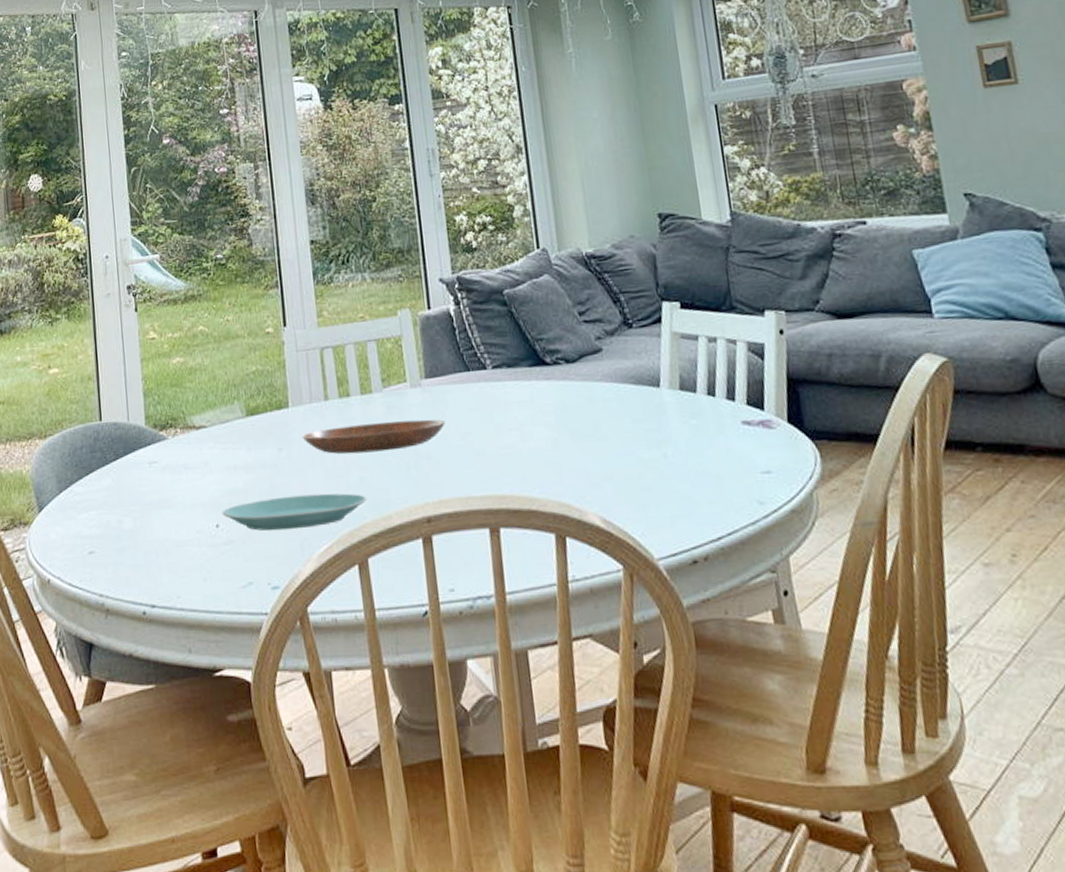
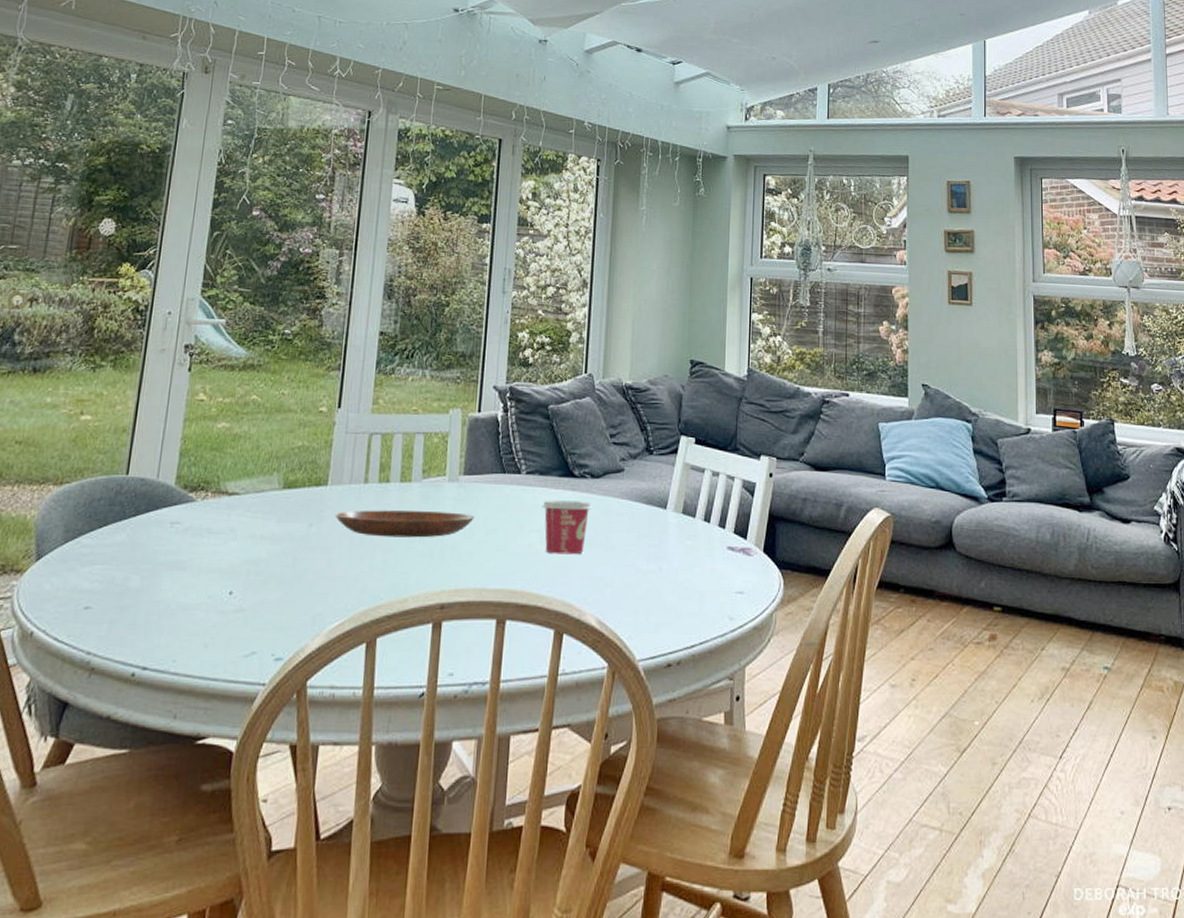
plate: present [222,493,367,532] -> none [238,570,387,604]
cup: none [516,389,573,452] -> present [542,500,592,555]

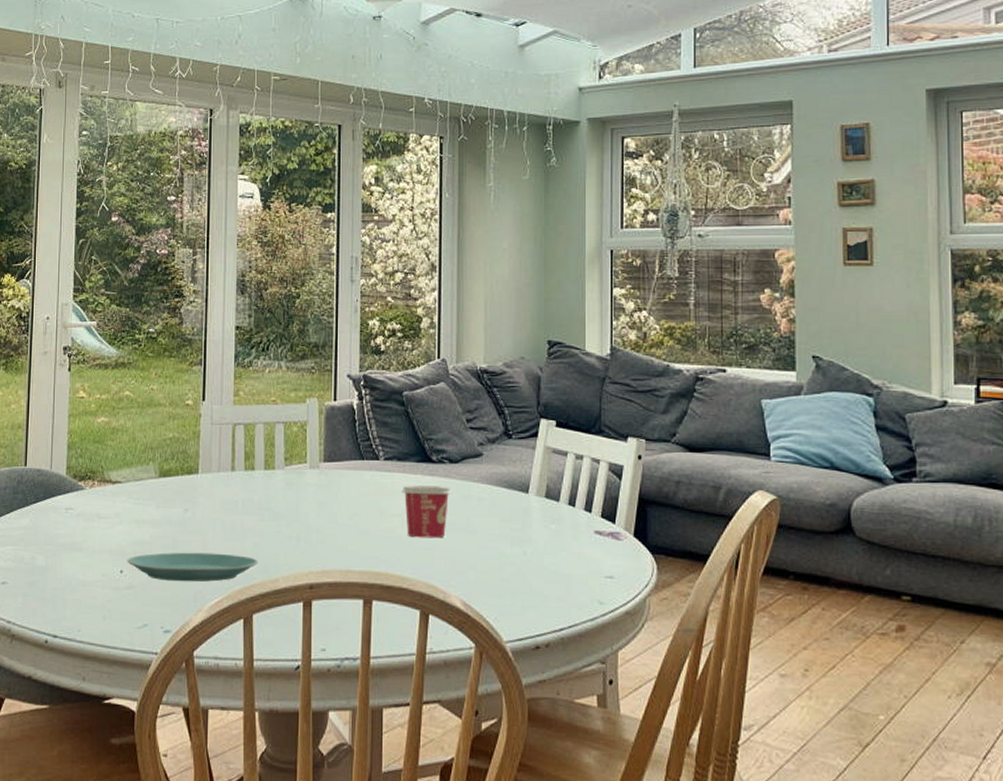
plate: none [238,570,387,604] -> present [127,552,259,582]
bowl: present [335,510,474,538] -> none [207,496,336,522]

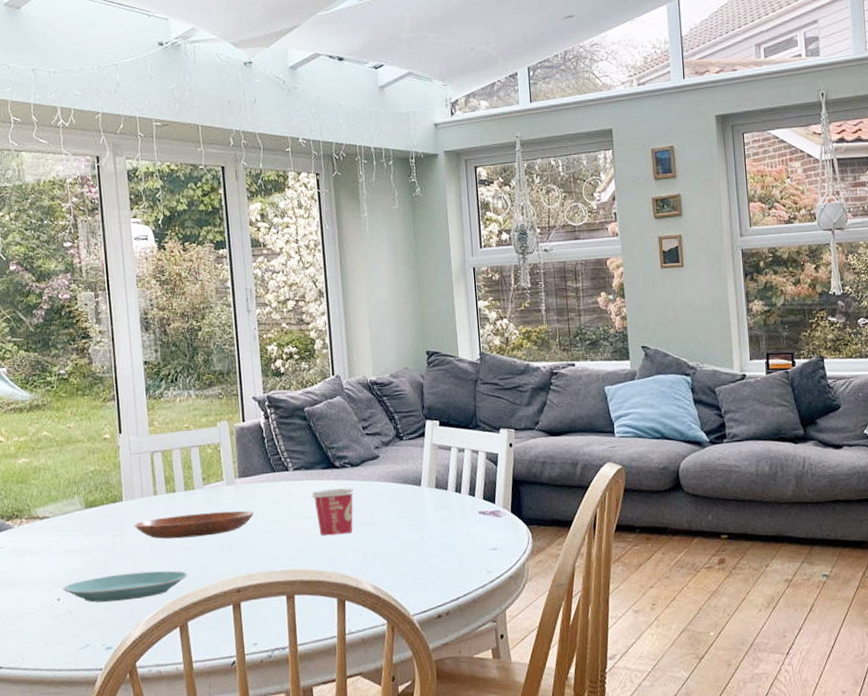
bowl: none [207,496,336,522] -> present [133,511,254,539]

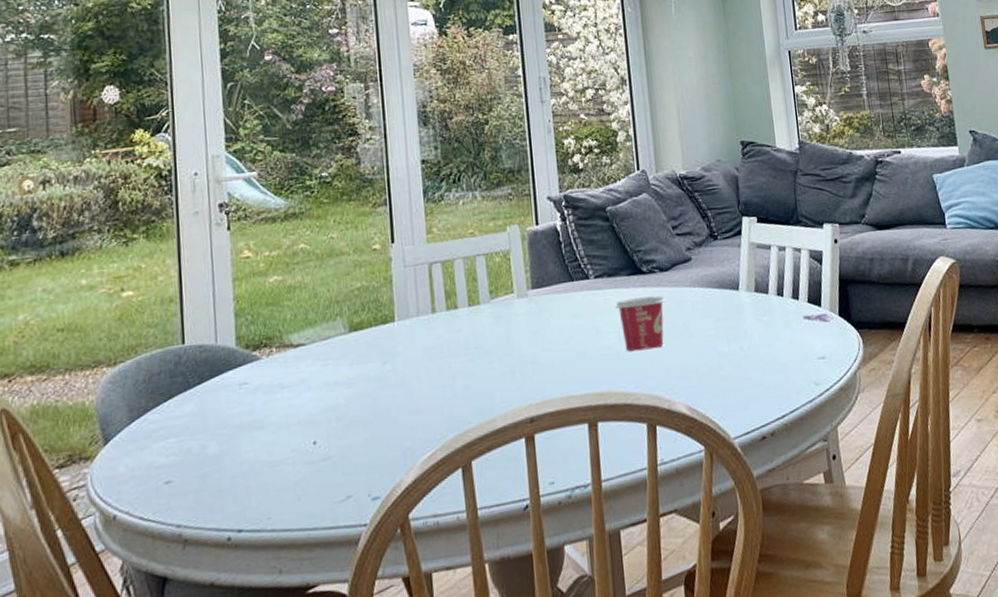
plate: present [62,570,188,603] -> none [320,400,472,445]
bowl: present [133,511,254,539] -> none [407,326,550,364]

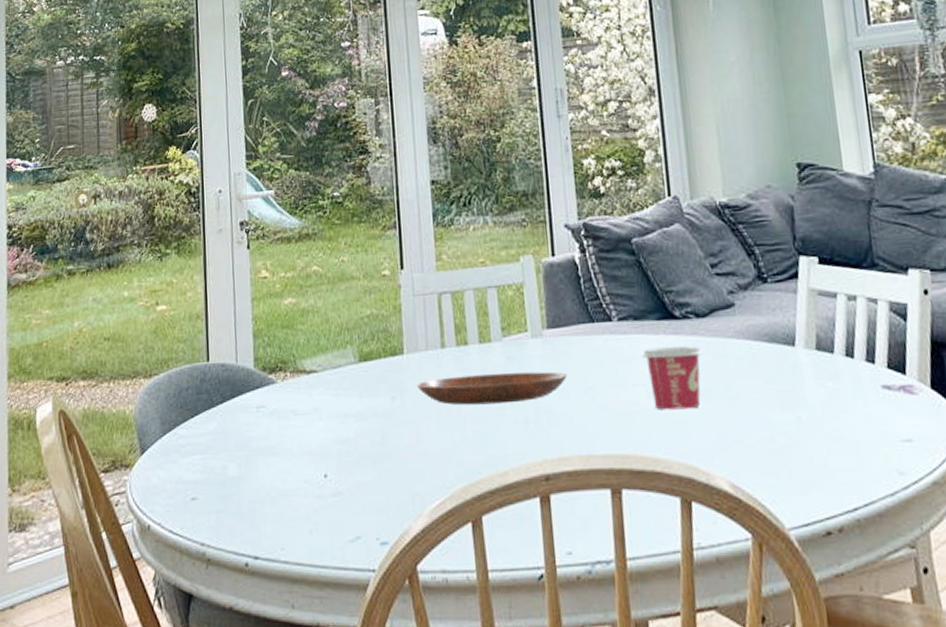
bowl: none [407,326,550,364] -> present [416,371,567,406]

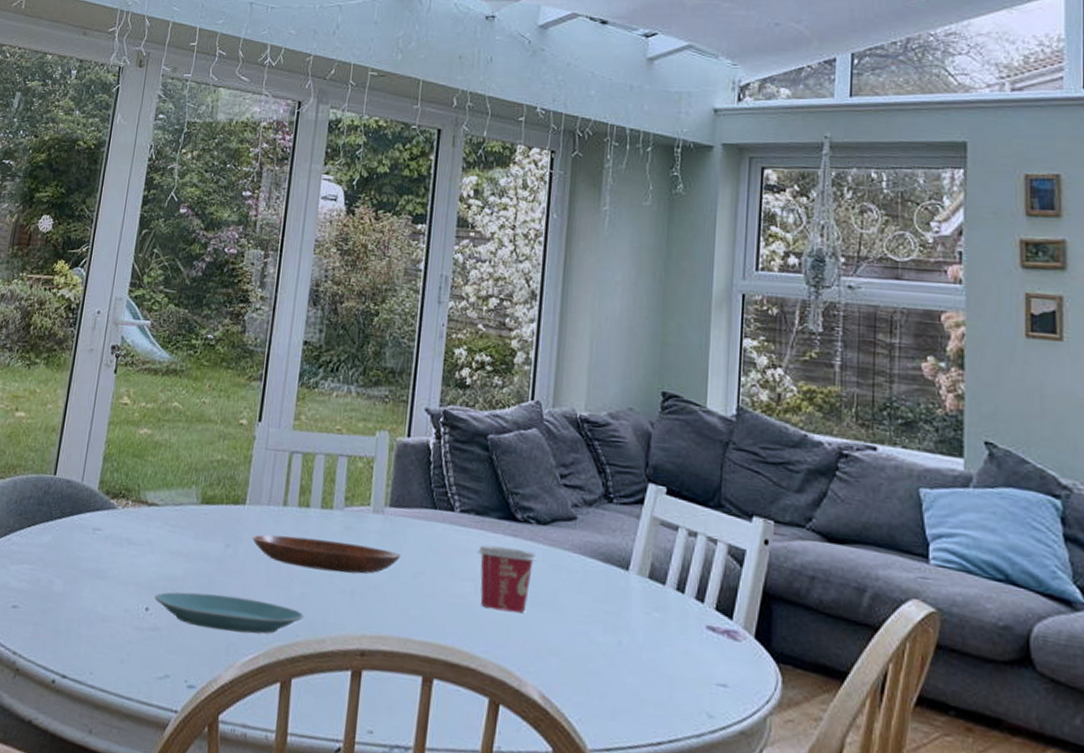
plate: none [330,446,483,484] -> present [154,592,304,634]

